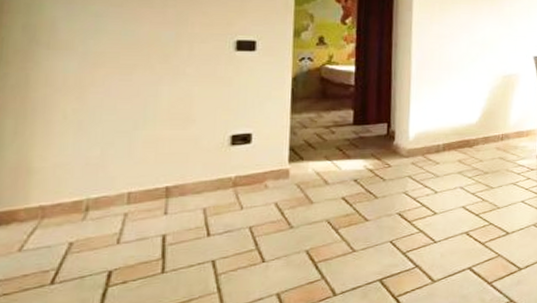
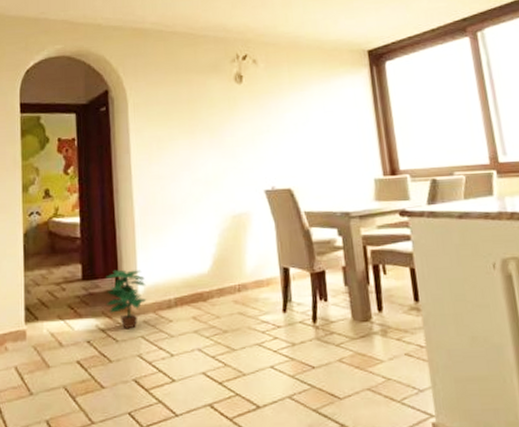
potted plant: none [376,117,417,170] -> present [106,269,147,330]

